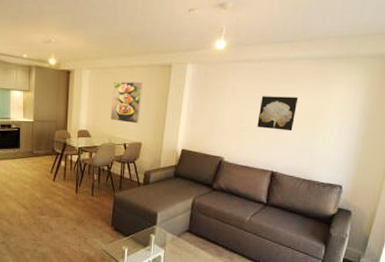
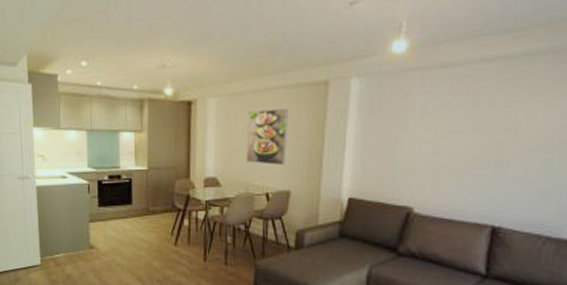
wall art: present [257,96,299,132] -> none [464,112,531,165]

